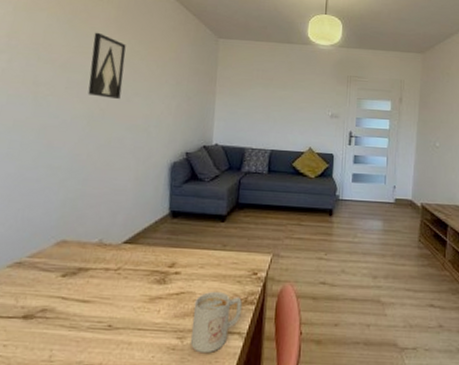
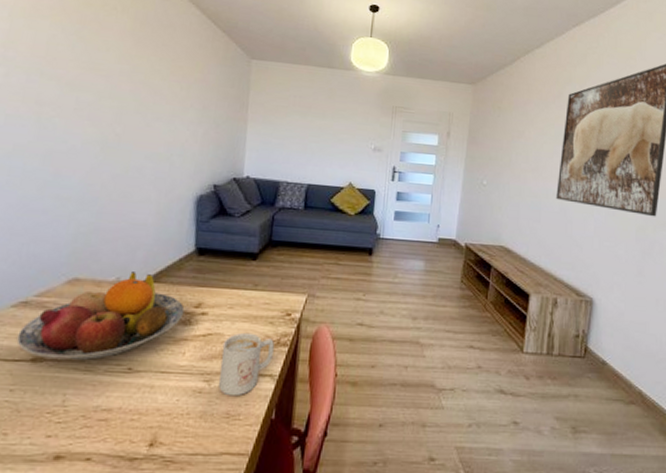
fruit bowl: none [11,234,160,317] -> present [16,271,185,360]
wall art: present [88,32,126,100] -> none [100,46,145,125]

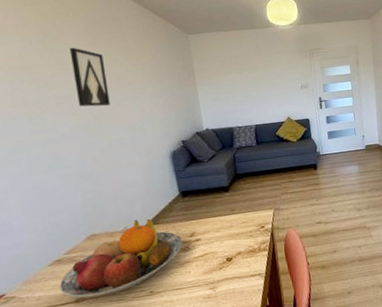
wall art: none [100,46,145,125] -> present [69,47,110,107]
mug: present [219,332,274,397] -> none [217,246,258,296]

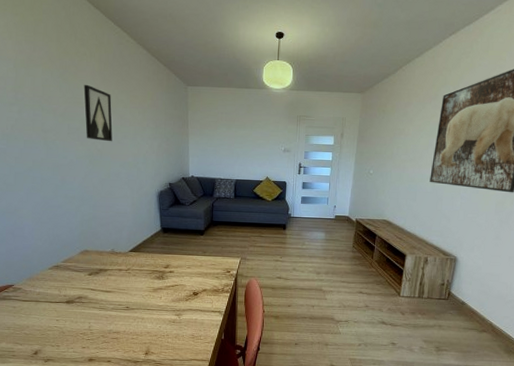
fruit bowl: present [59,219,183,298] -> none [56,245,158,302]

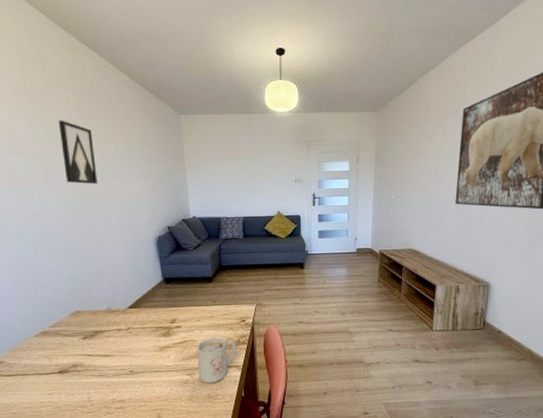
mug: none [185,284,220,325] -> present [197,337,236,384]

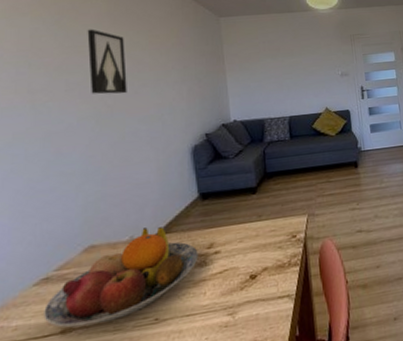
fruit bowl: none [45,301,163,370] -> present [44,227,199,328]
mug: present [197,337,236,384] -> none [239,260,287,324]

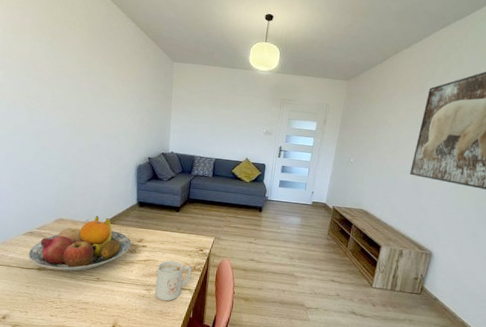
wall art: present [87,29,127,95] -> none [69,53,97,113]
mug: none [239,260,287,324] -> present [155,260,192,301]

